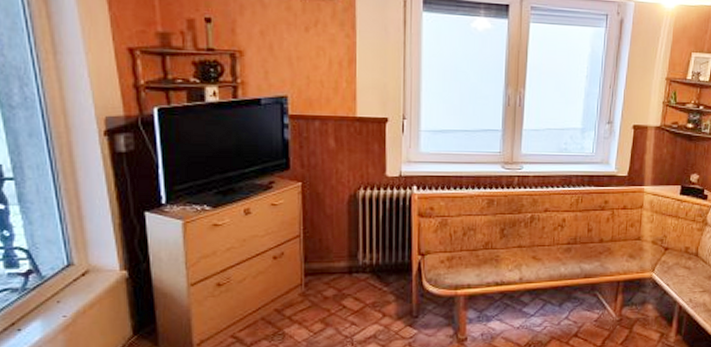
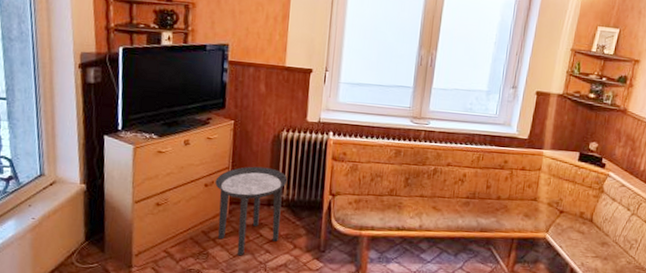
side table: none [285,231,369,332] -> present [215,166,288,256]

